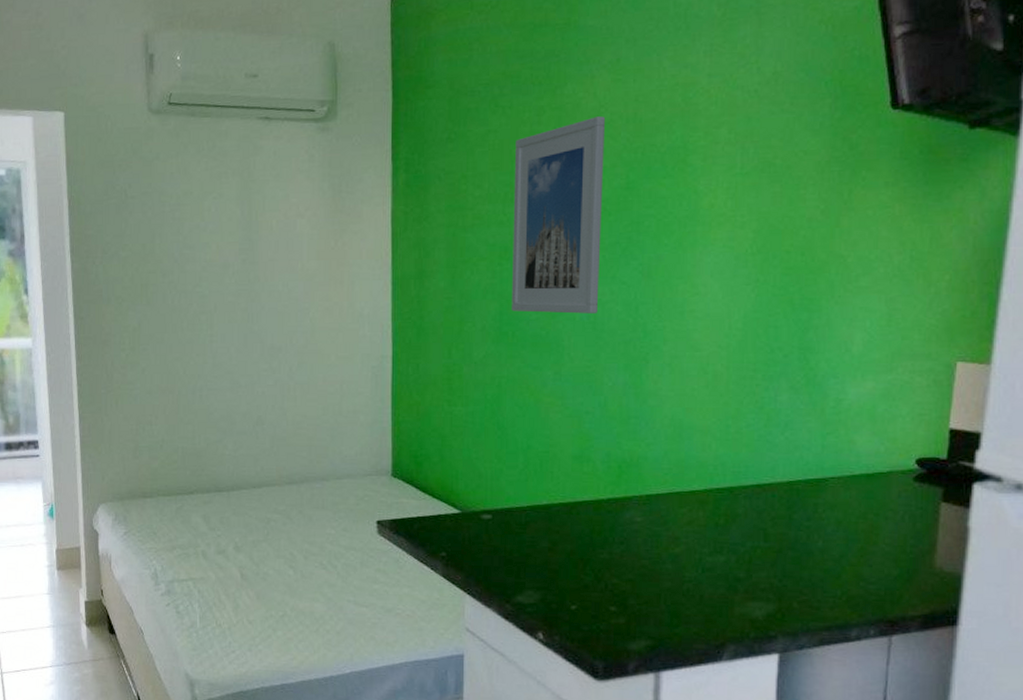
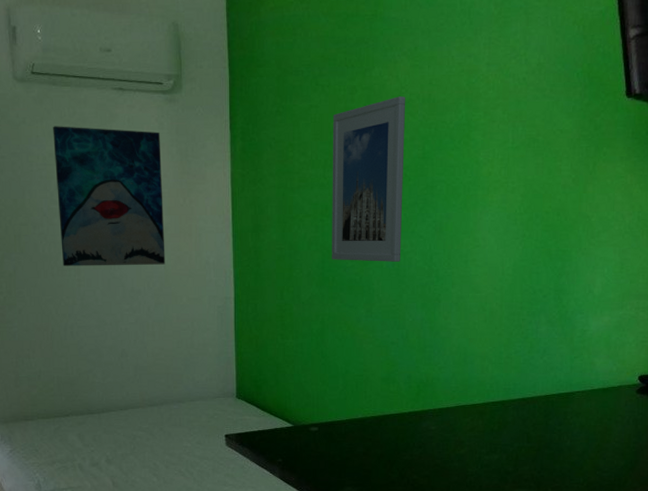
wall art: none [189,161,312,320] -> present [53,126,166,267]

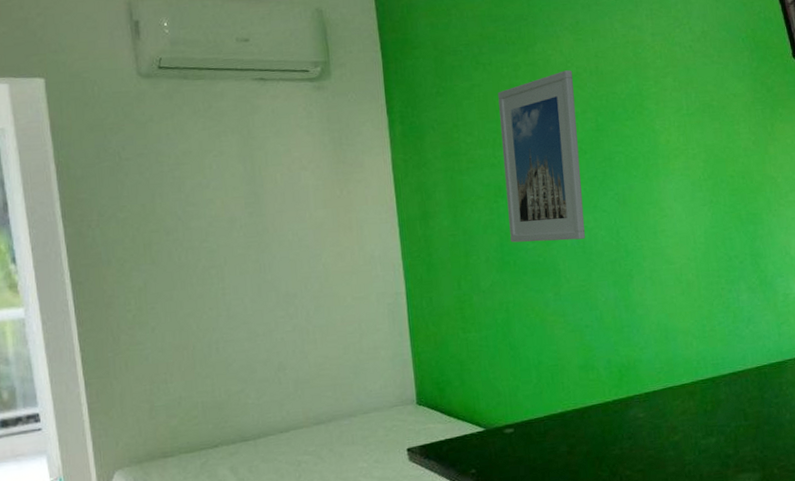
wall art: present [53,126,166,267] -> none [185,121,324,275]

